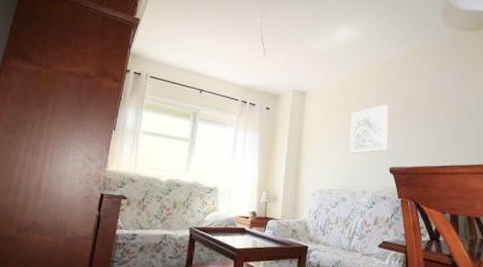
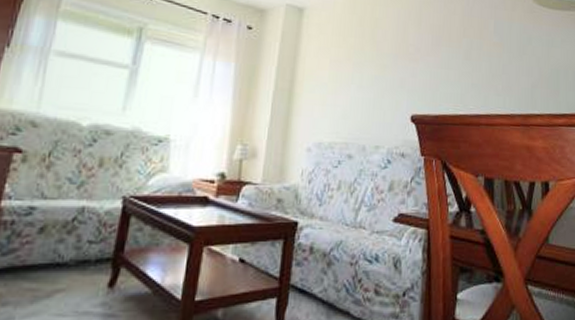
wall art: present [349,104,388,154] -> none [359,31,412,96]

